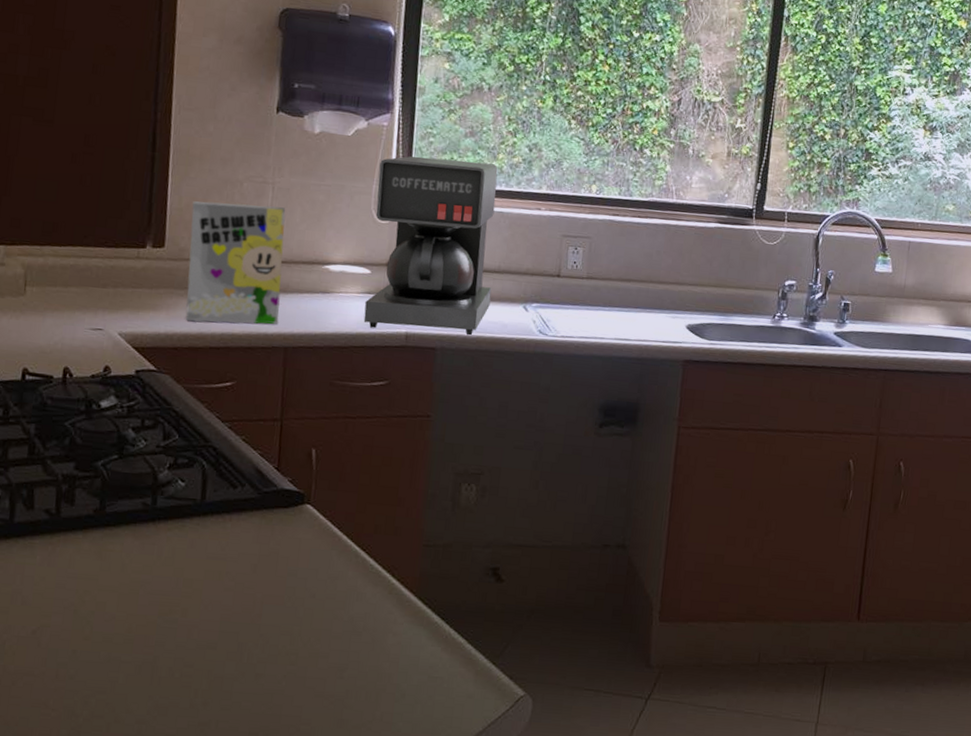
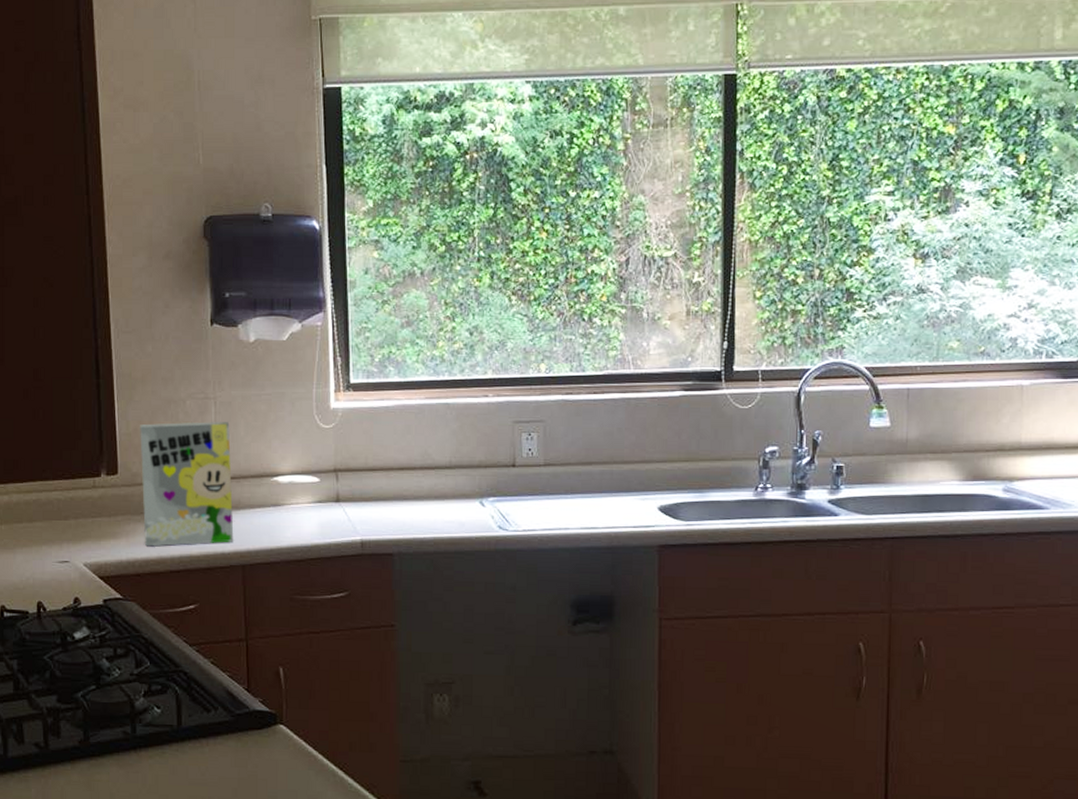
coffee maker: present [363,156,498,336] -> none [317,353,445,538]

